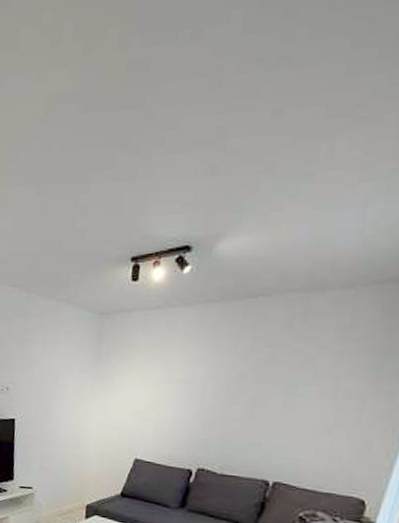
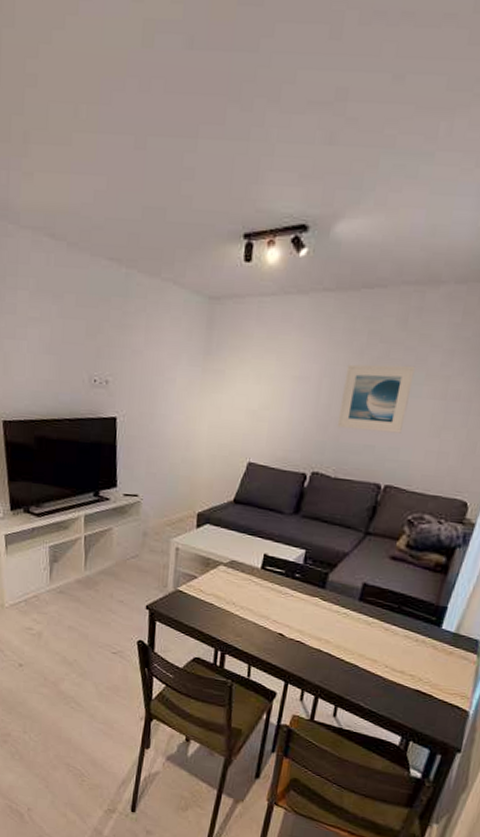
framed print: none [222,367,303,432] -> present [337,364,416,433]

